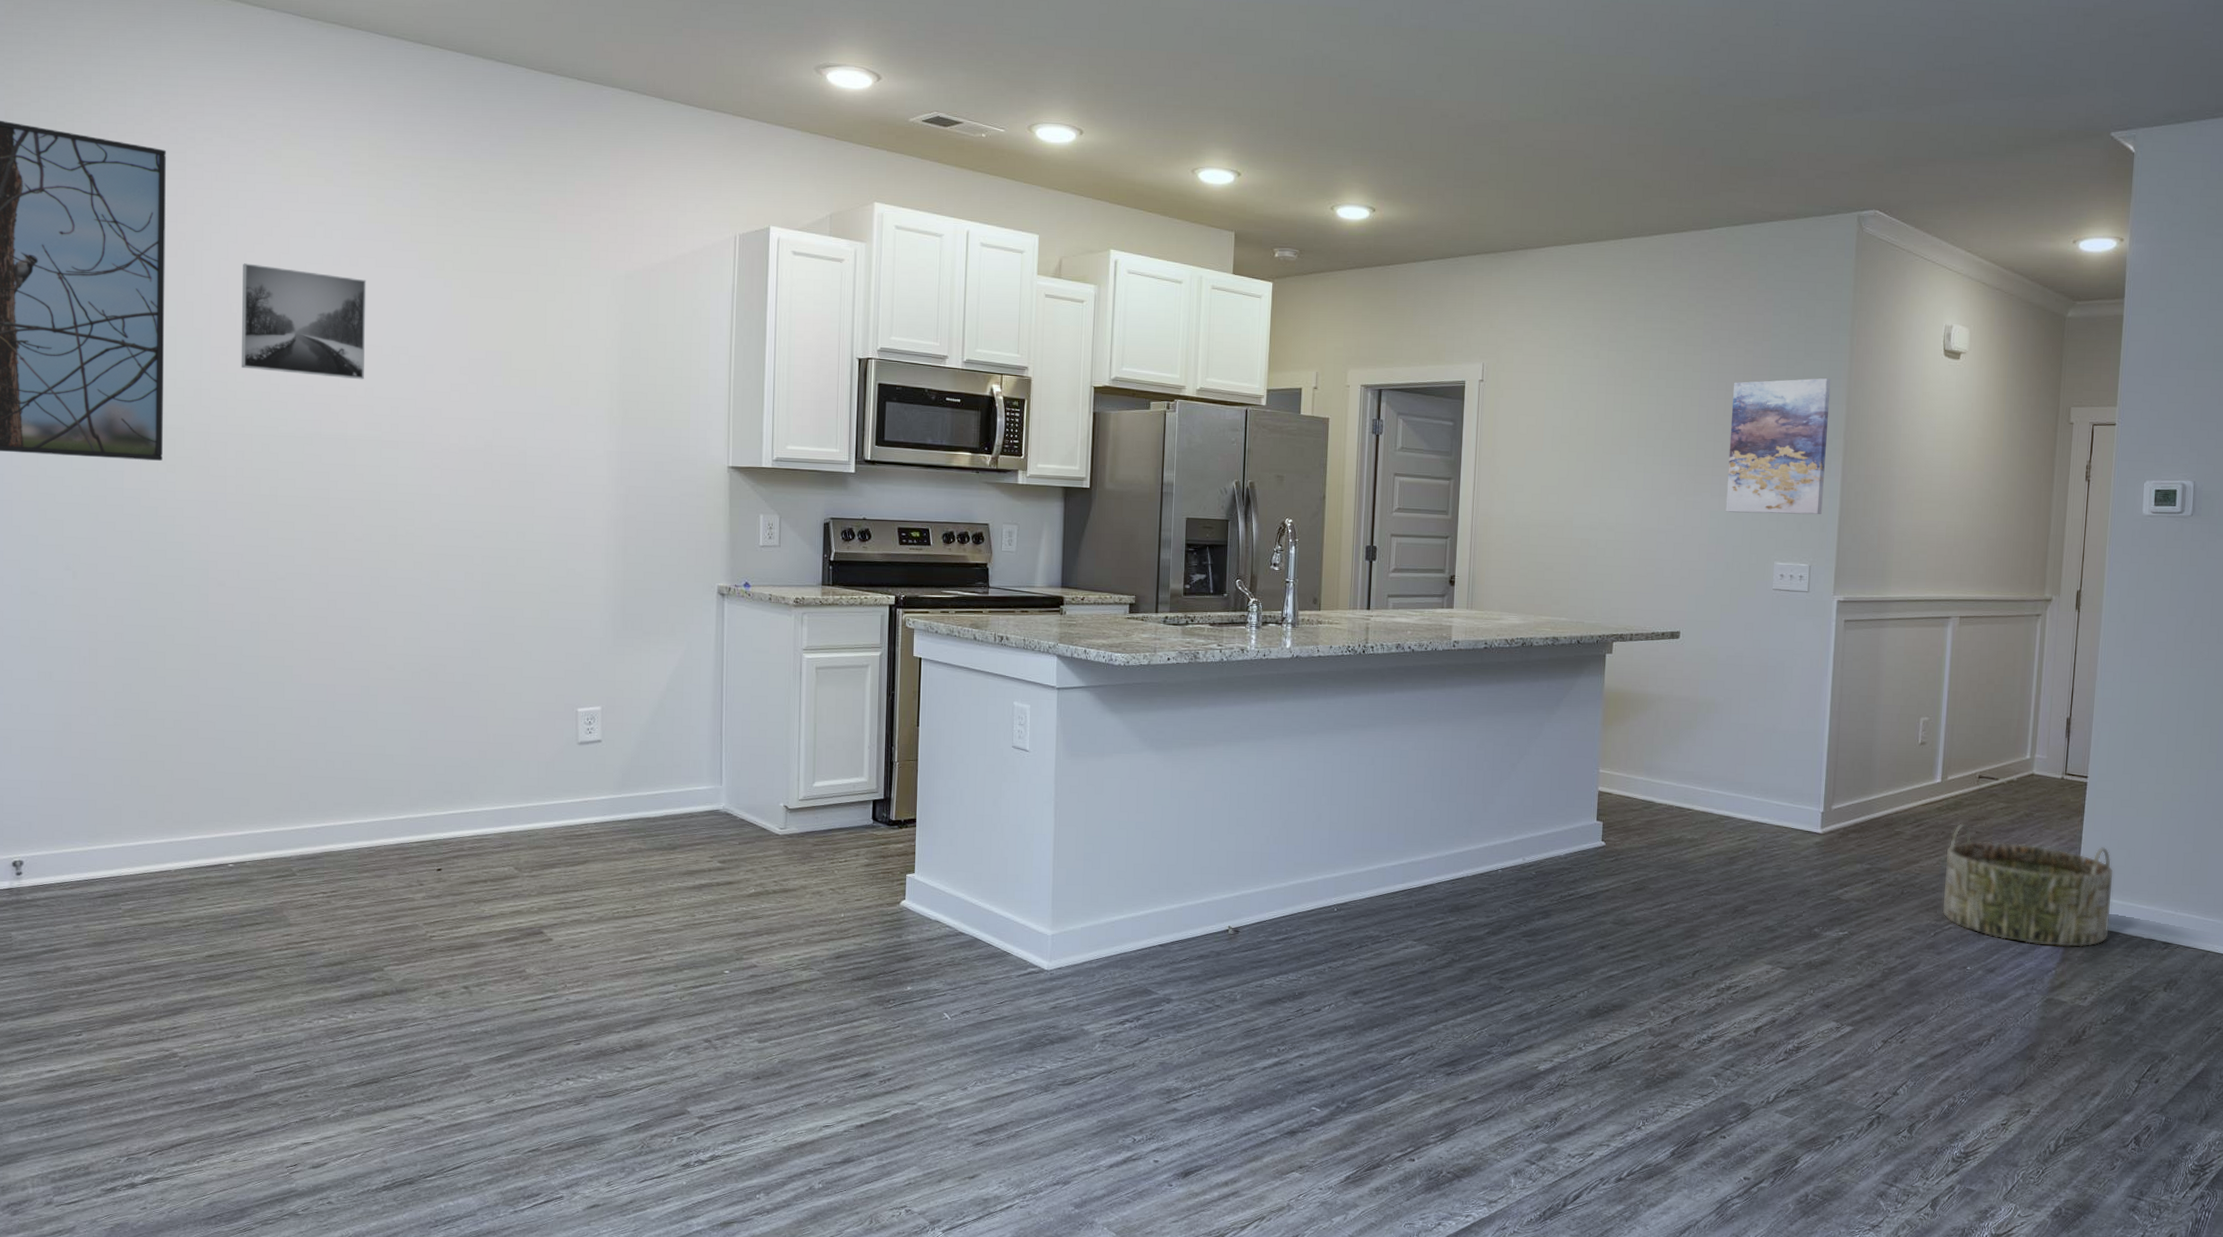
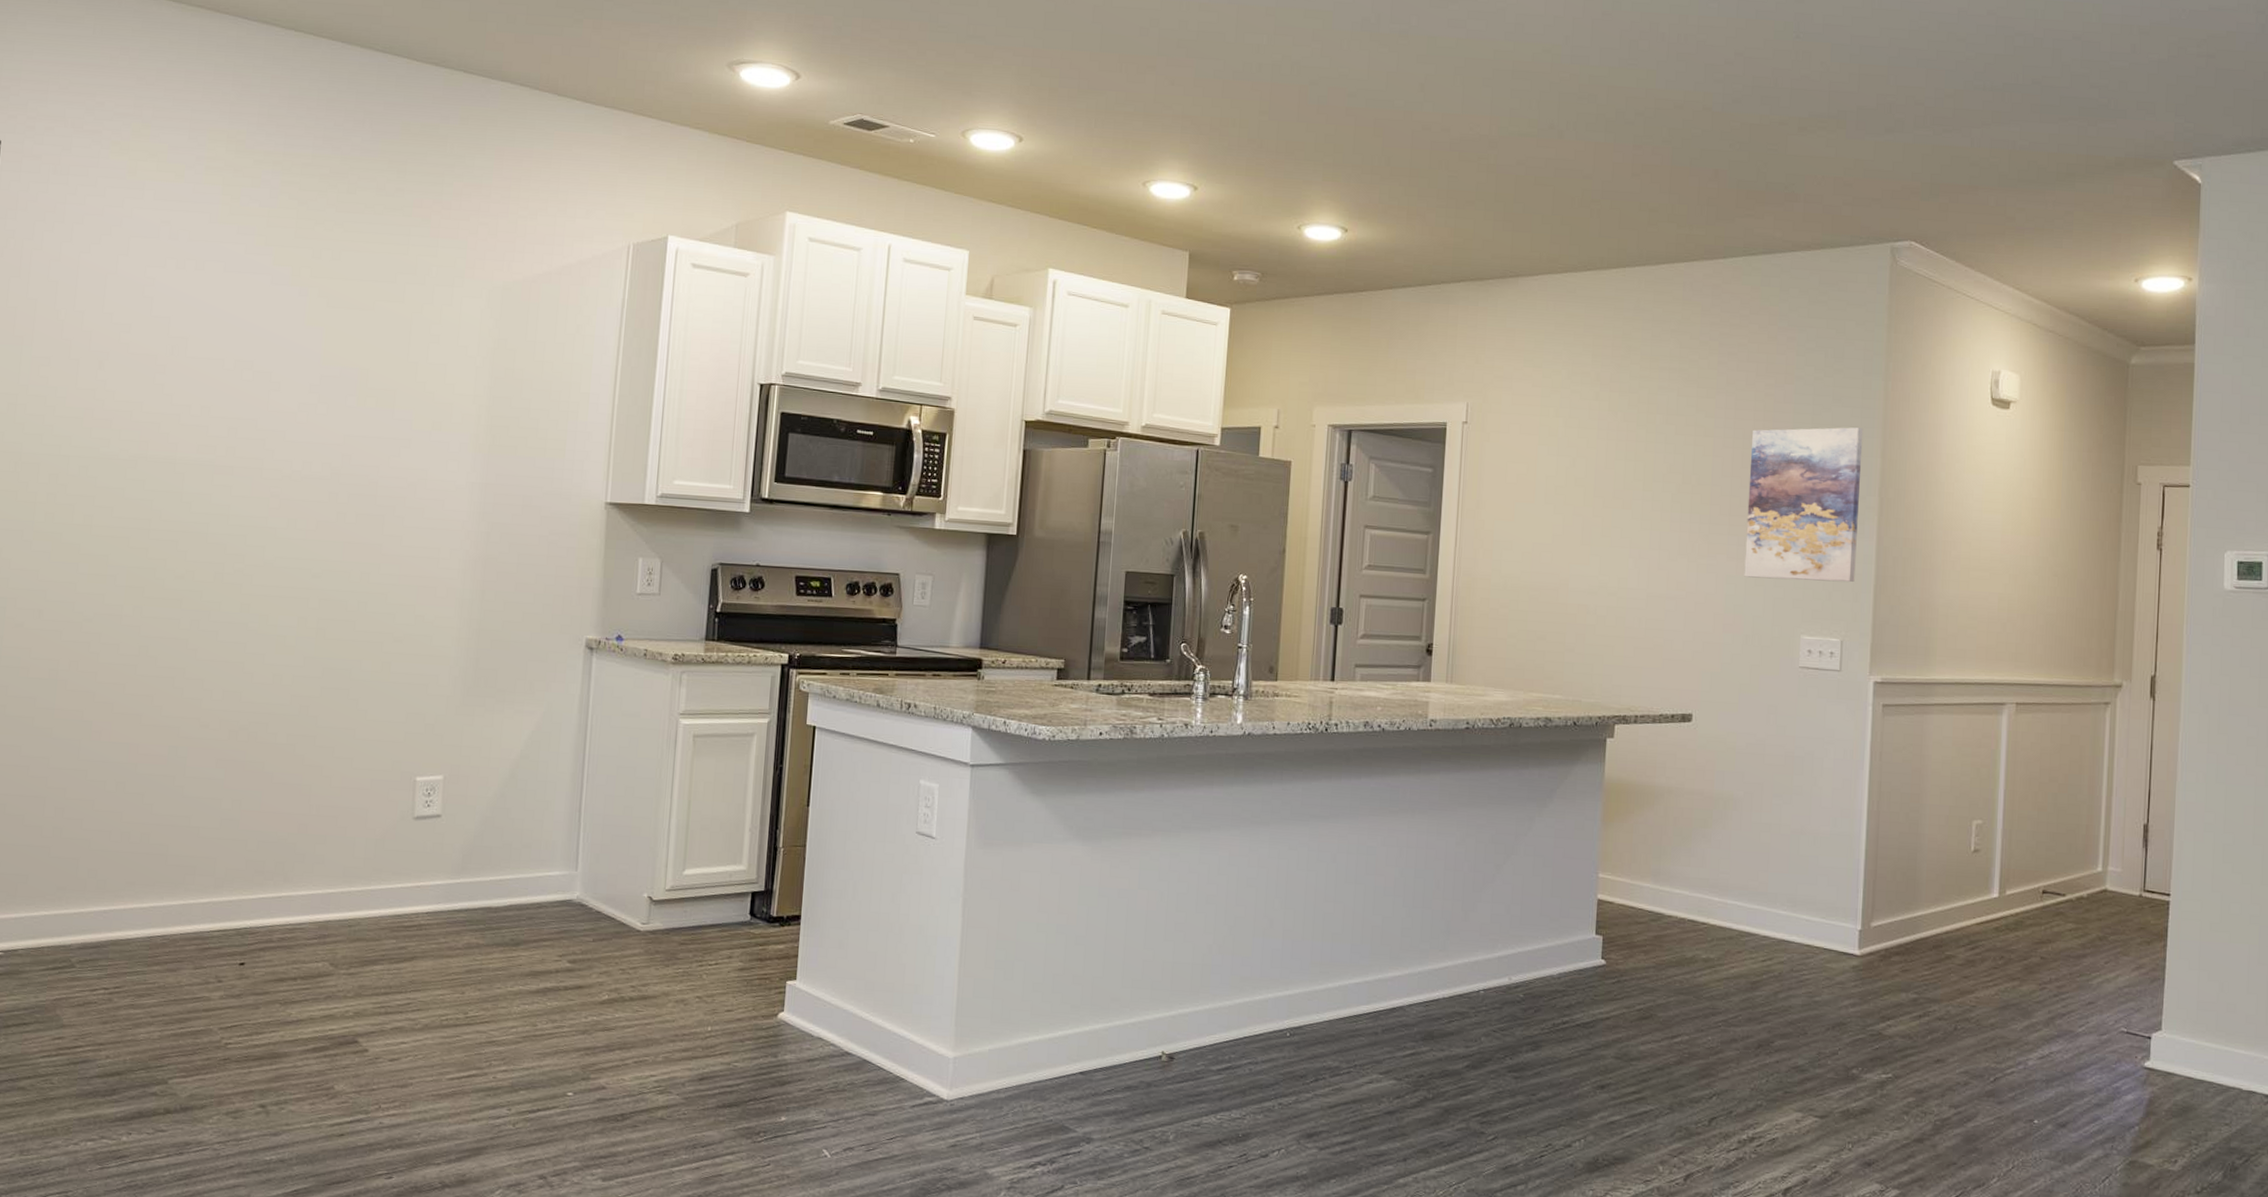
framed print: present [241,263,366,380] -> none [63,265,212,397]
basket: present [1942,823,2114,947] -> none [2003,946,2204,1099]

